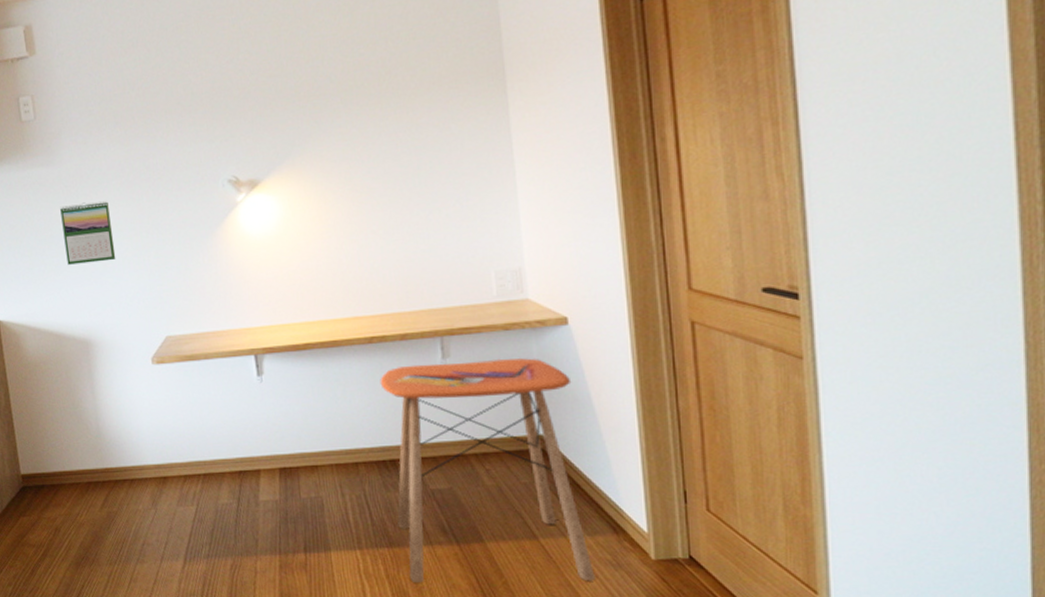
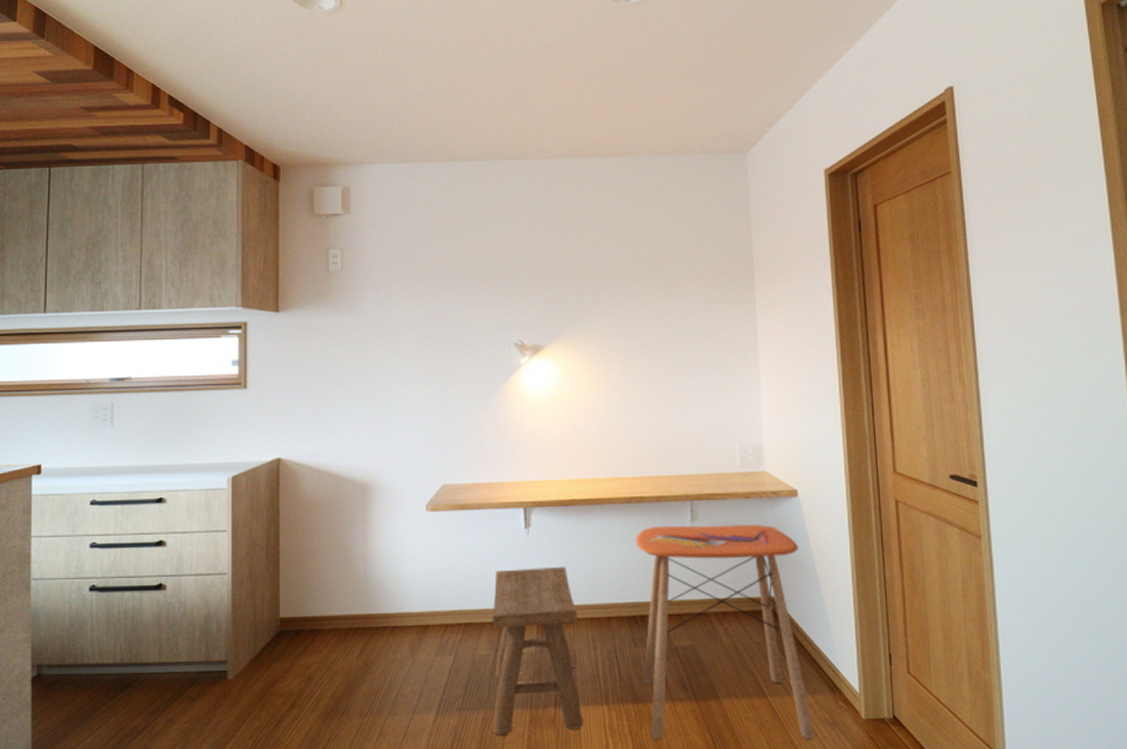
calendar: present [60,200,116,265] -> none [355,351,403,409]
stool: none [230,413,337,580] -> present [492,566,584,736]

